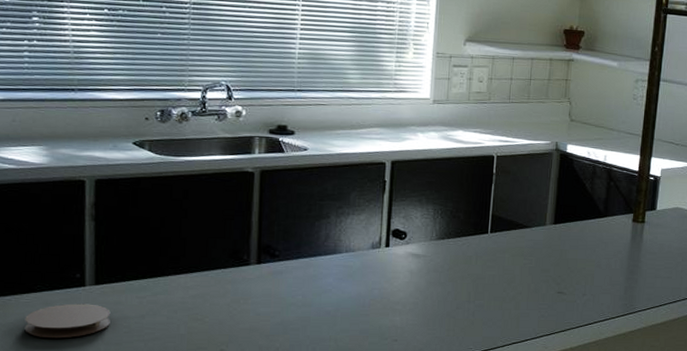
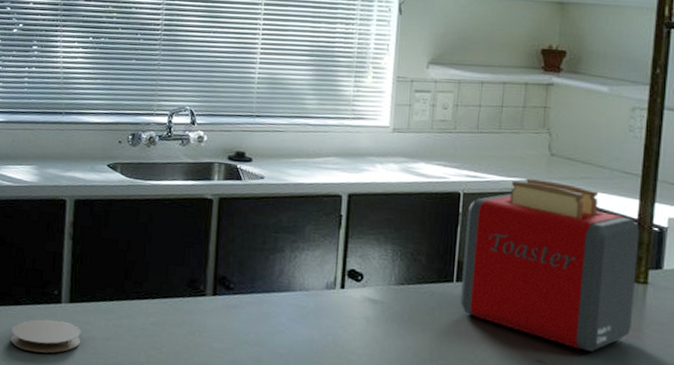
toaster: none [494,141,640,280] -> present [460,179,640,351]

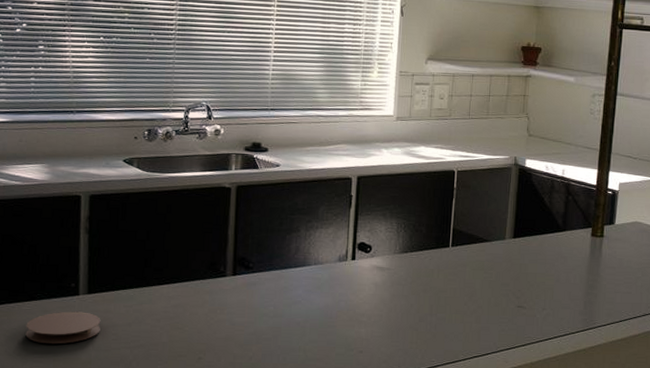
toaster: present [460,179,640,351] -> none [455,156,598,295]

